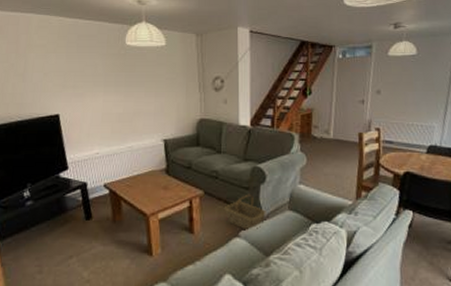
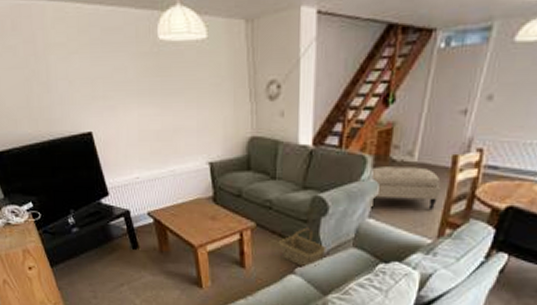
ottoman: none [300,142,354,177] -> present [373,167,442,211]

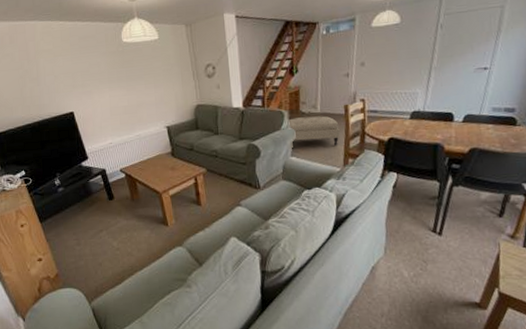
basket: present [278,227,326,269] -> none [225,168,263,201]

